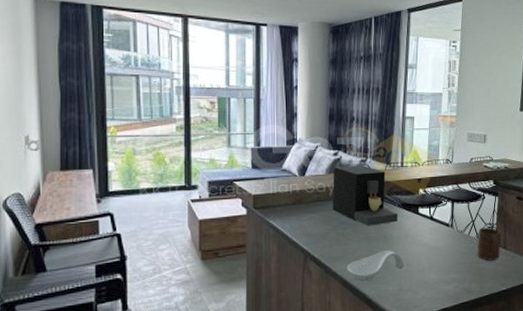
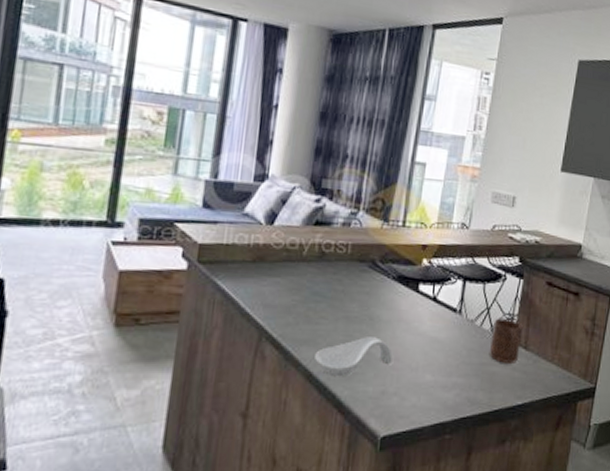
coffee maker: present [332,164,398,226] -> none [304,216,391,302]

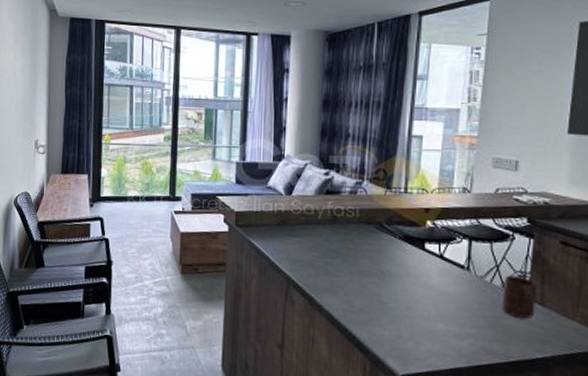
spoon rest: present [315,337,393,376] -> none [335,288,405,320]

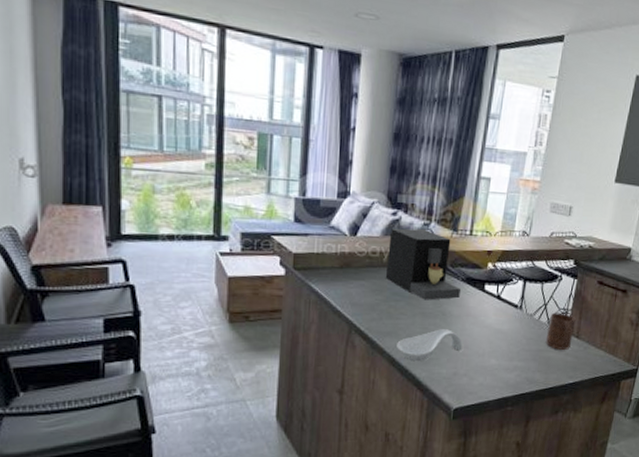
coffee maker: none [320,187,398,258] -> present [385,228,460,300]
spoon rest: none [335,288,405,320] -> present [397,329,463,361]

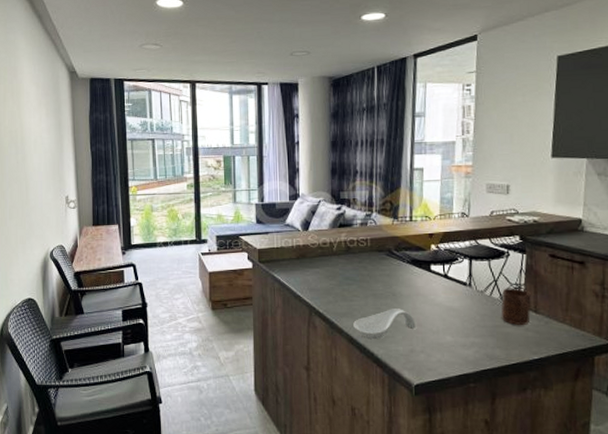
coffee maker: present [385,228,460,300] -> none [336,219,407,283]

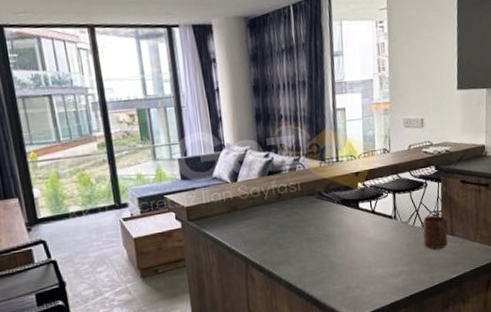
spoon rest: present [353,309,416,339] -> none [291,249,350,283]

